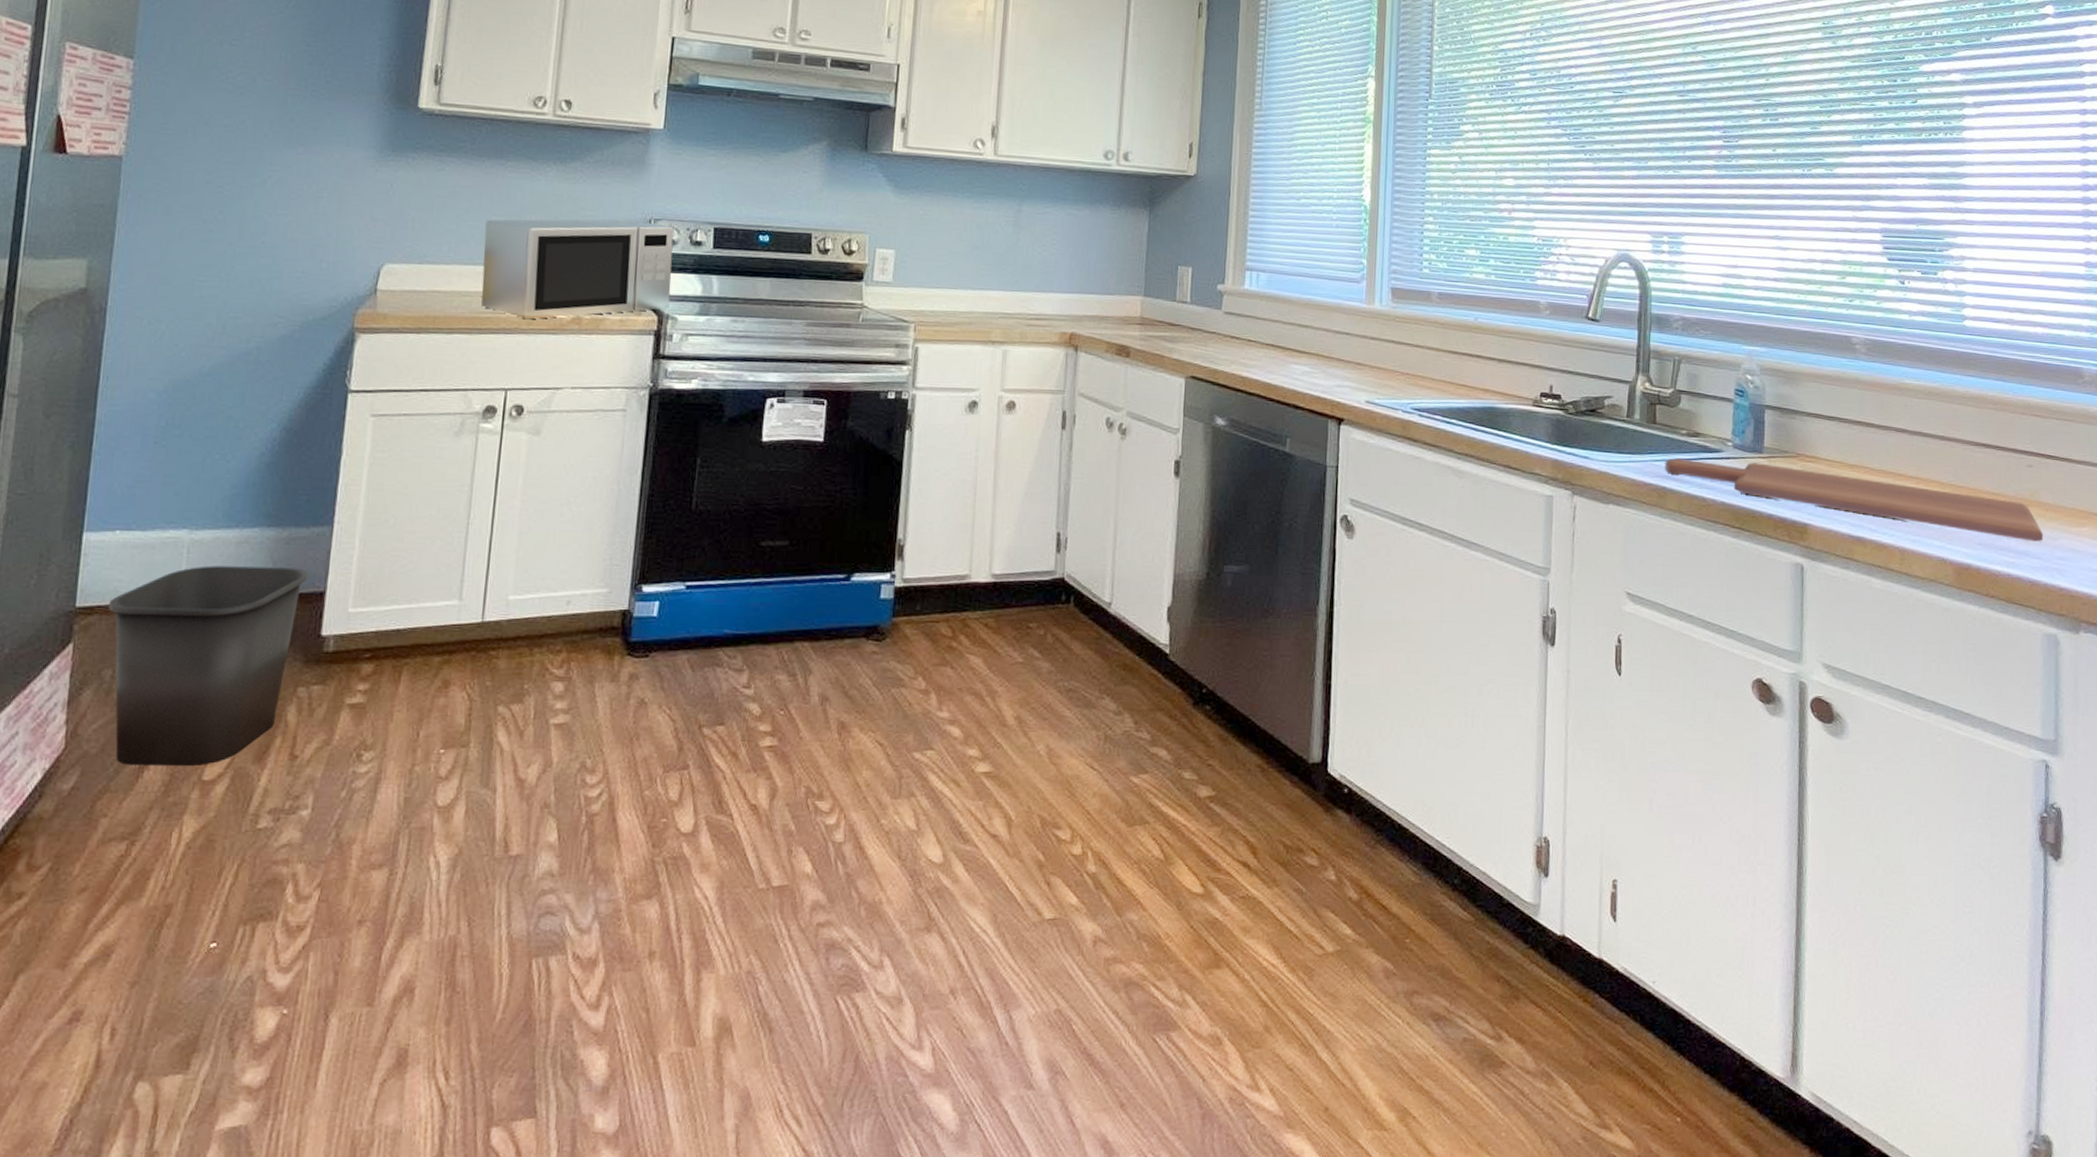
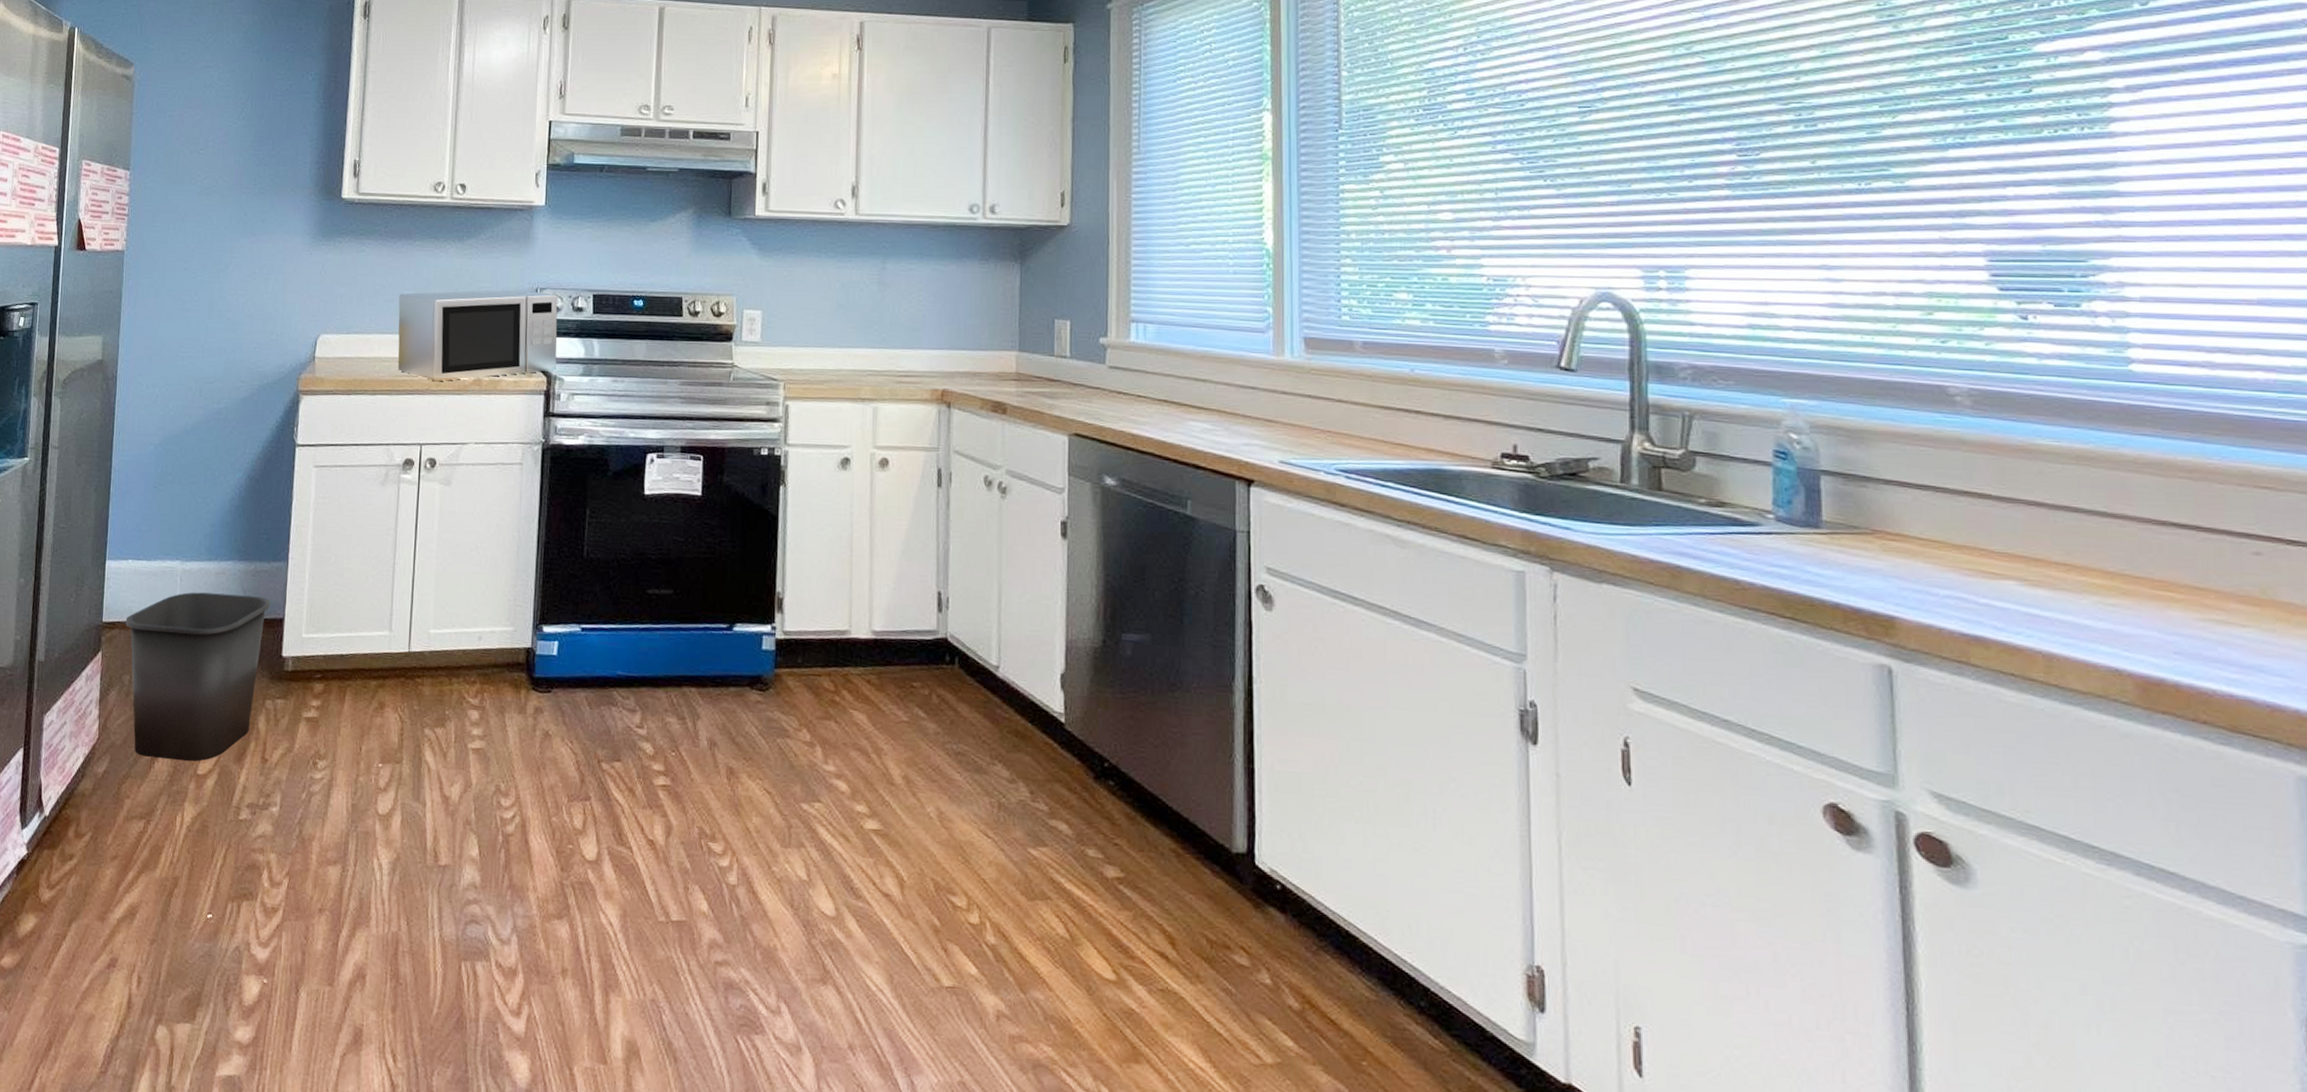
cutting board: present [1665,458,2043,542] -> none [1677,531,2287,654]

